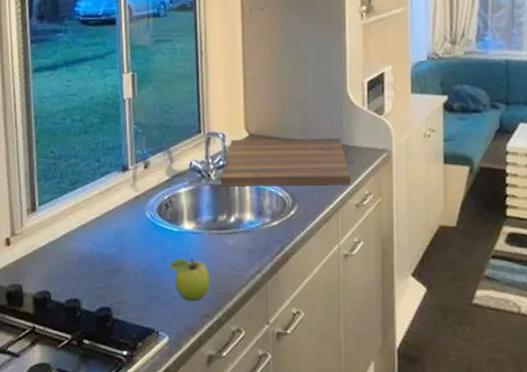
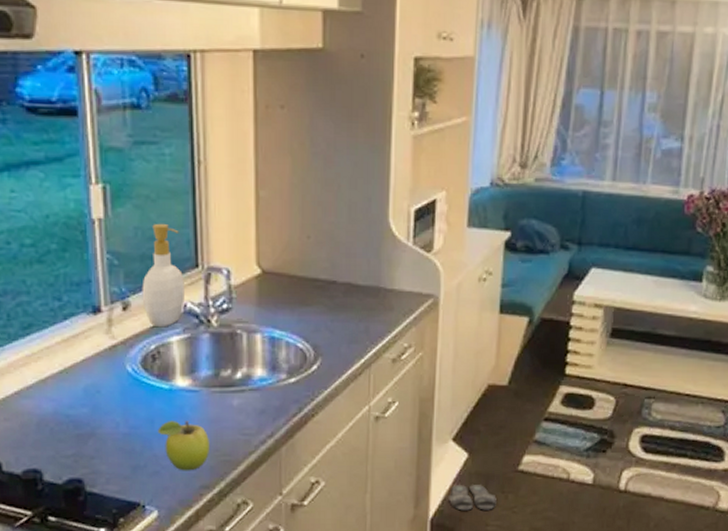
soap bottle: none [159,100,191,182] -> present [142,223,186,328]
cutting board: present [220,137,351,187] -> none [224,276,388,336]
slippers: none [412,317,456,341] -> present [448,485,497,511]

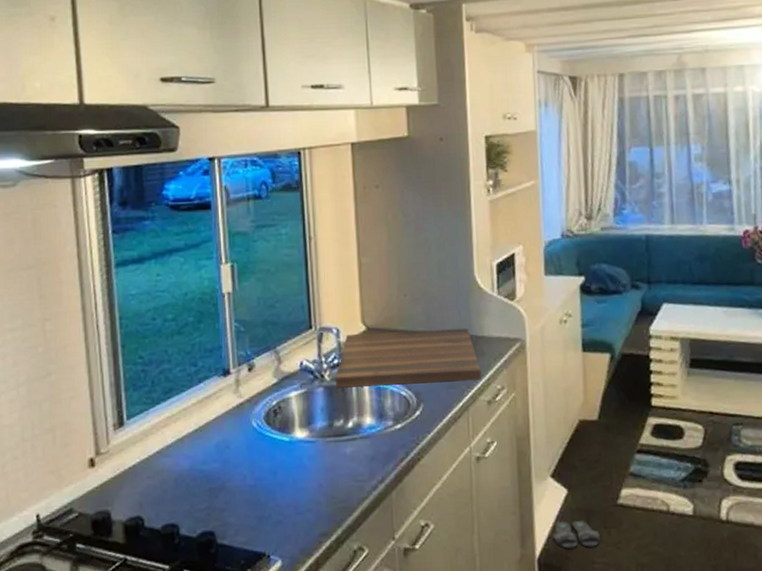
soap bottle: present [142,223,186,328] -> none [264,292,302,385]
fruit: present [157,421,211,471] -> none [280,470,328,520]
cutting board: none [224,276,388,336] -> present [335,327,481,388]

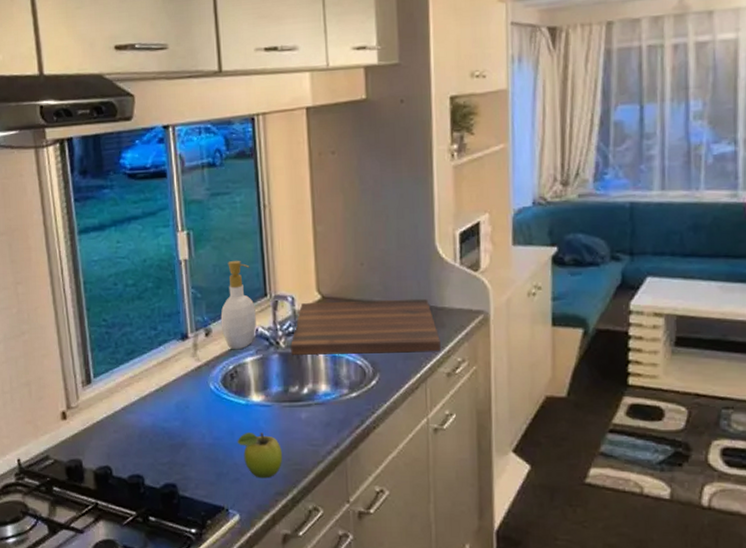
soap bottle: none [264,292,302,385] -> present [220,260,257,350]
fruit: none [280,470,328,520] -> present [237,433,283,479]
slippers: present [552,521,600,549] -> none [513,497,564,524]

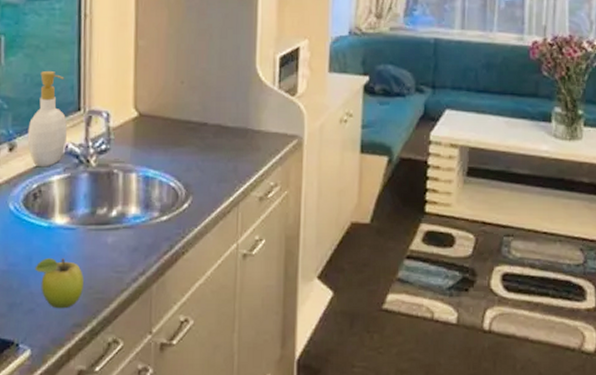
cutting board: present [290,298,441,355] -> none [102,119,255,176]

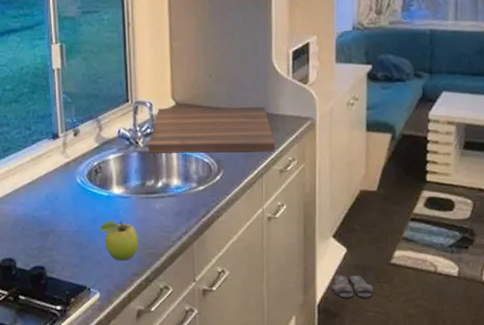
soap bottle: present [27,70,68,167] -> none [88,70,120,148]
cutting board: none [102,119,255,176] -> present [148,106,275,153]
slippers: none [314,324,362,351] -> present [332,276,374,298]

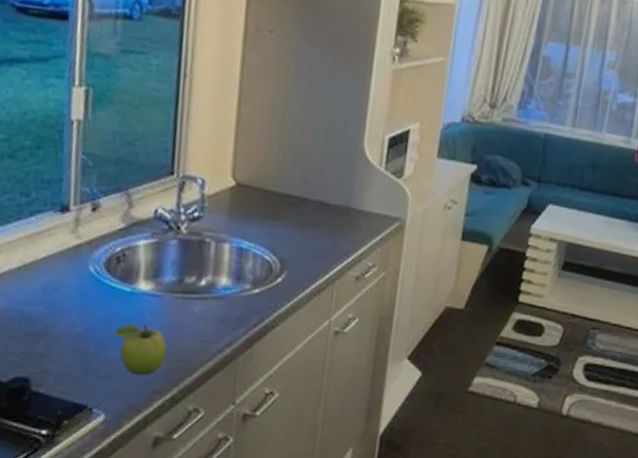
cutting board: present [148,106,275,153] -> none [192,187,354,255]
slippers: present [332,276,374,298] -> none [399,403,446,429]

